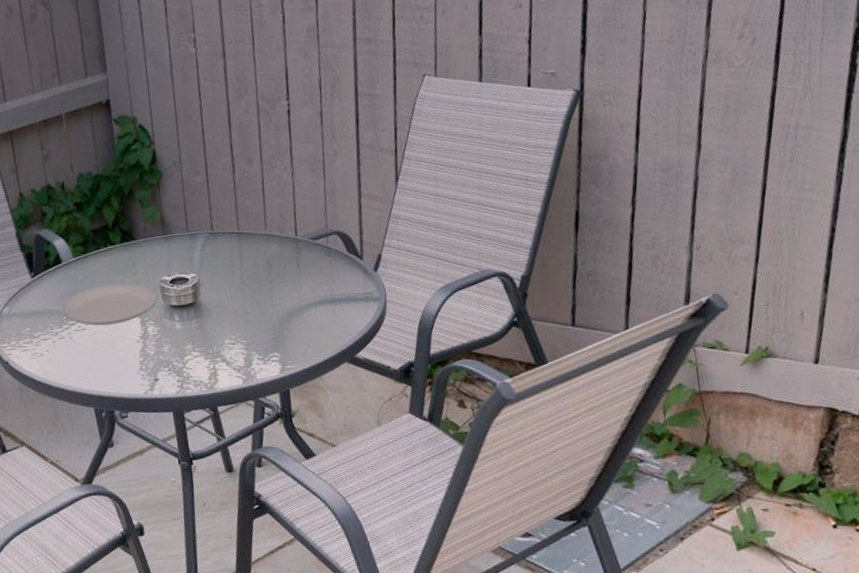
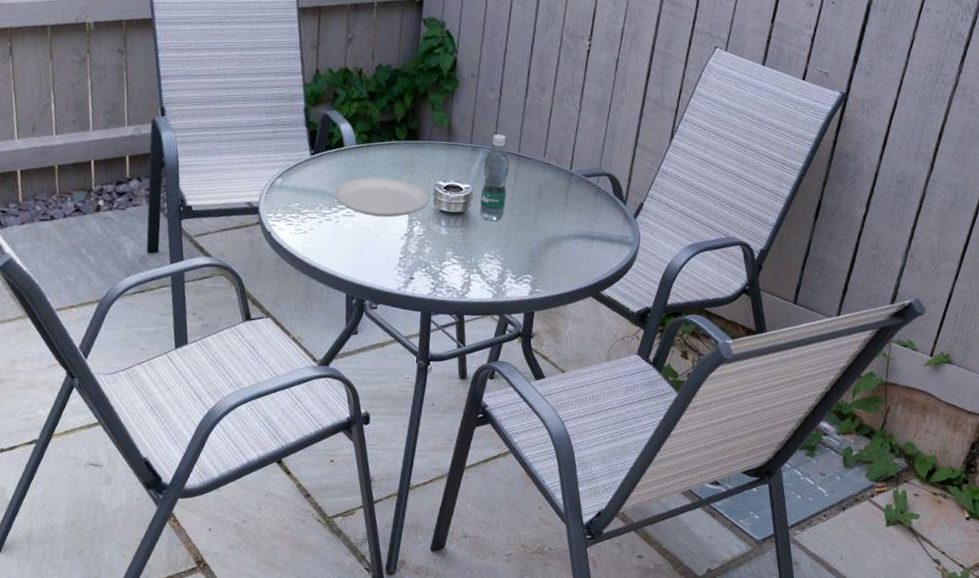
bottle: none [204,215,237,306] -> present [480,134,510,222]

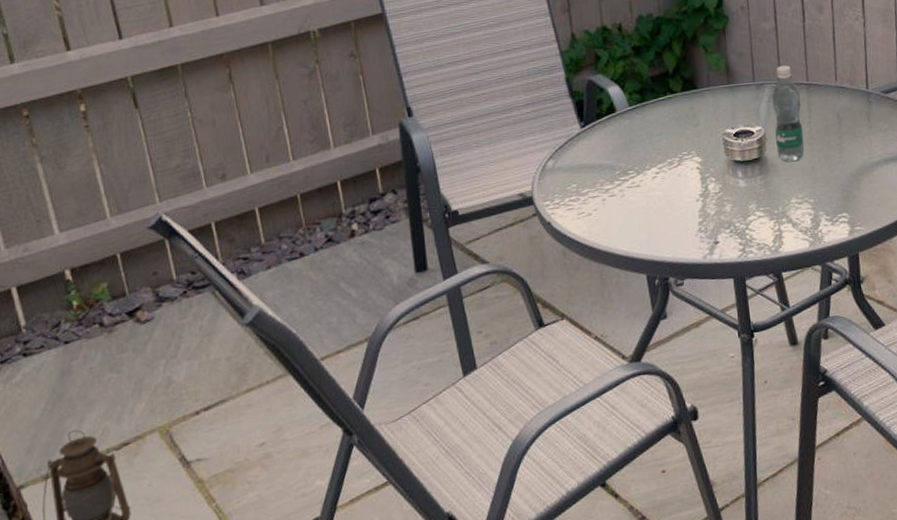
plate: present [334,177,430,217] -> none [613,136,720,182]

